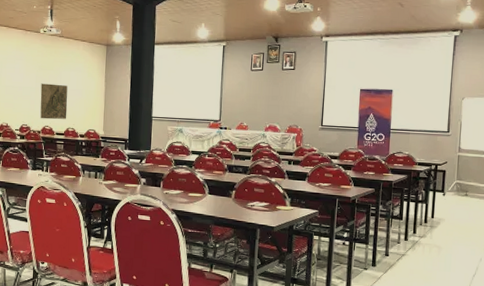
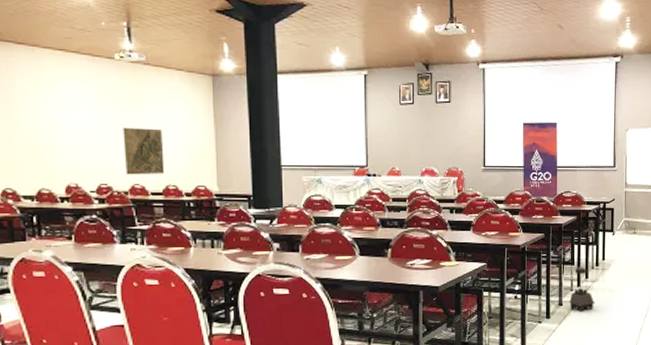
blender: none [395,222,422,264] -> present [569,267,595,312]

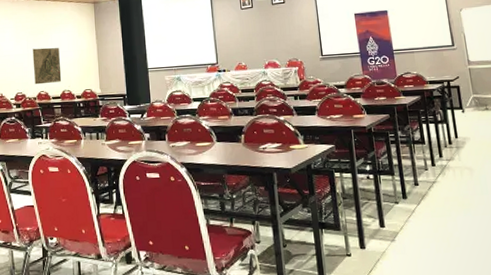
blender: present [569,267,595,312] -> none [425,145,454,192]

